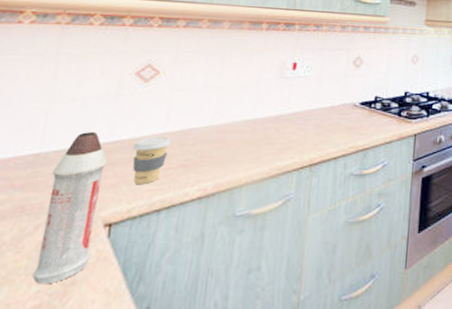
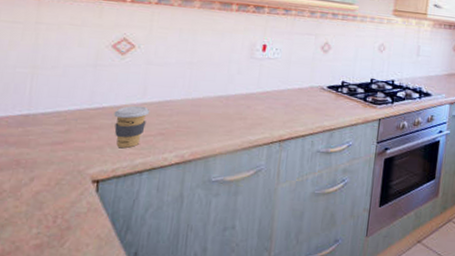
spray bottle: present [32,131,108,285] -> none [32,97,91,228]

